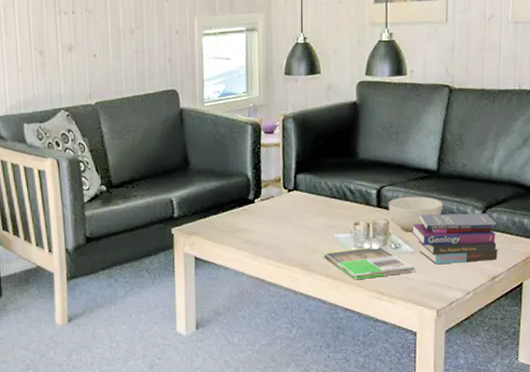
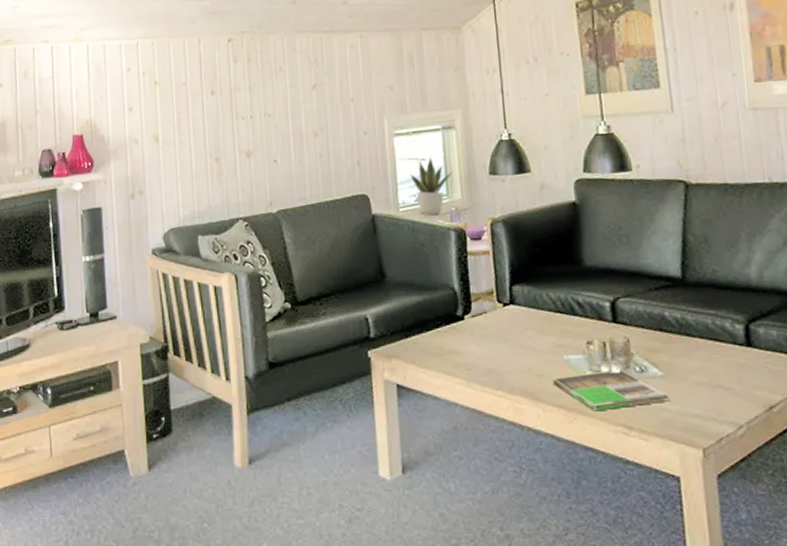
potted plant: none [215,57,253,111] -> present [410,157,453,216]
bowl: present [388,196,444,232] -> none [625,308,695,352]
books: present [412,213,498,265] -> none [659,327,773,392]

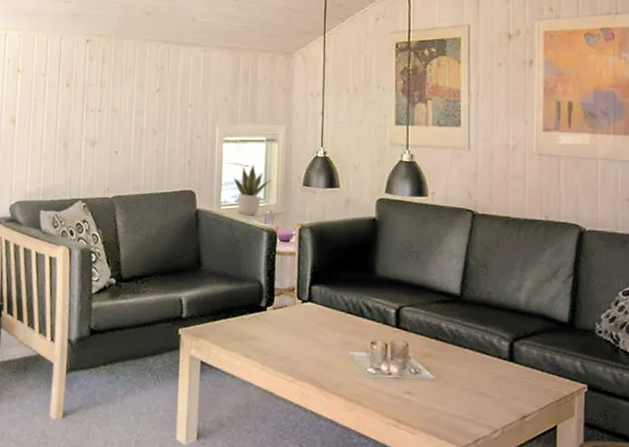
magazine: present [551,368,669,412] -> none [336,368,437,404]

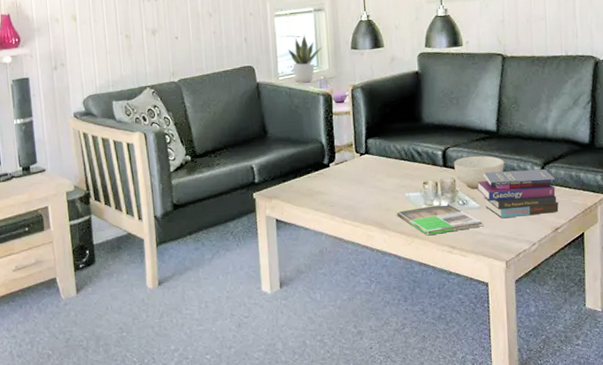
magazine: none [336,368,437,404] -> present [395,202,483,236]
bowl: none [407,319,468,358] -> present [453,155,505,189]
books: none [433,339,528,398] -> present [477,168,559,219]

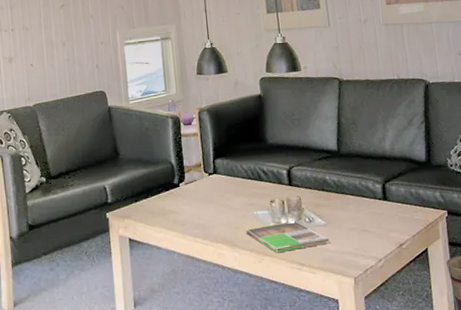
potted plant: present [287,34,322,83] -> none [137,61,170,107]
bowl: present [453,155,505,189] -> none [298,174,348,207]
books: present [477,168,559,219] -> none [322,186,402,236]

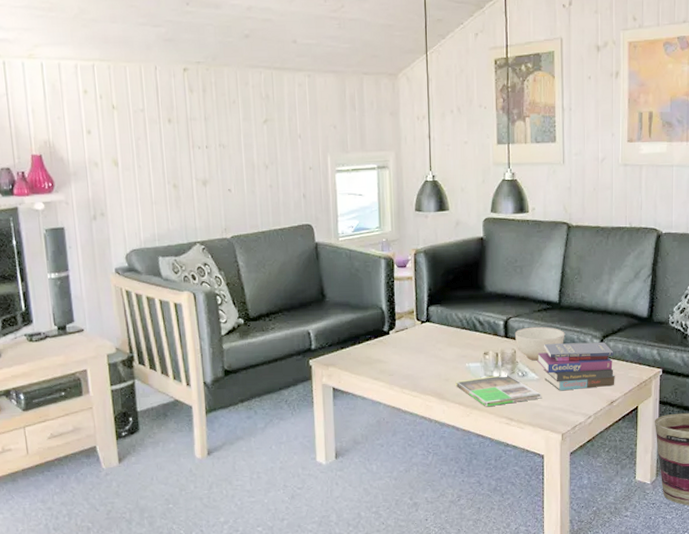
bowl: none [298,174,348,207] -> present [514,326,565,361]
books: none [322,186,402,236] -> present [537,341,615,391]

